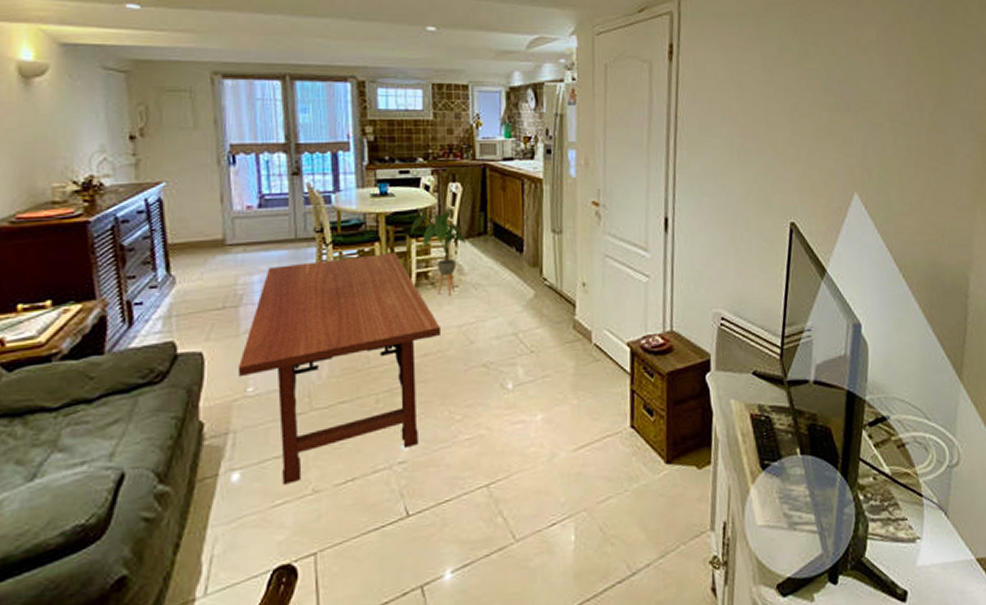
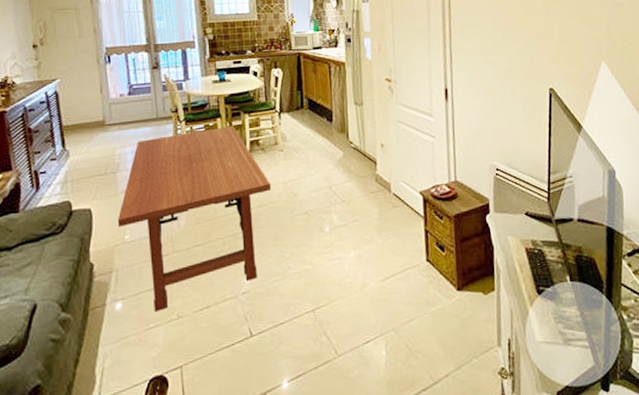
house plant: present [411,208,466,296] -> none [244,89,288,158]

